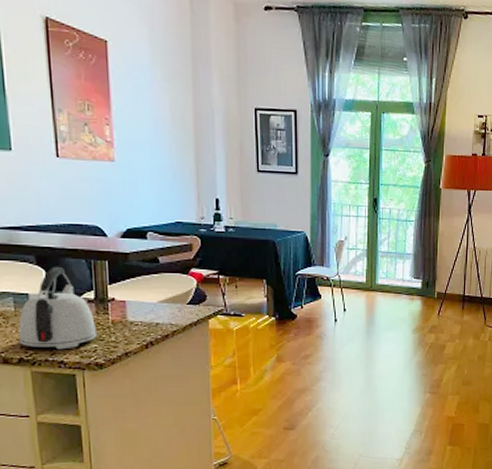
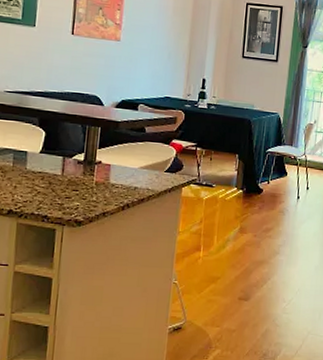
kettle: present [18,267,98,350] -> none [11,130,81,205]

